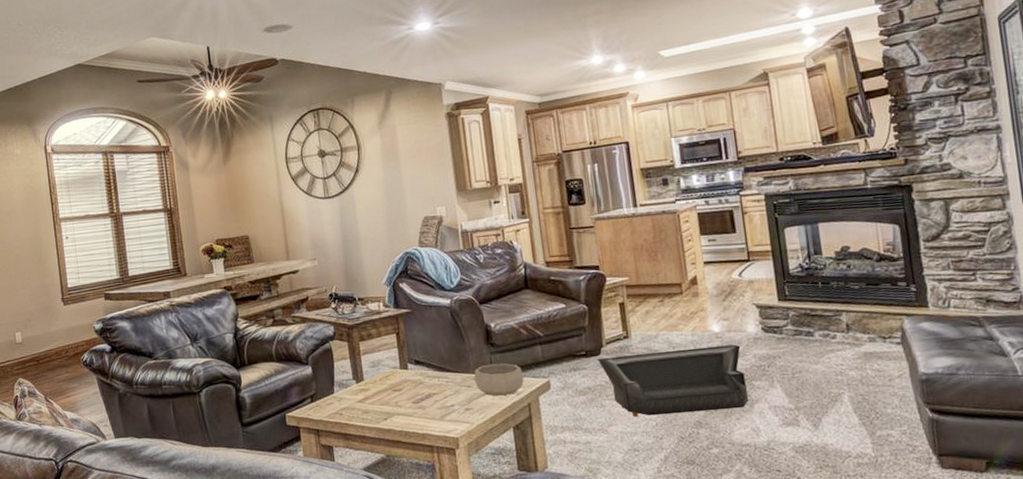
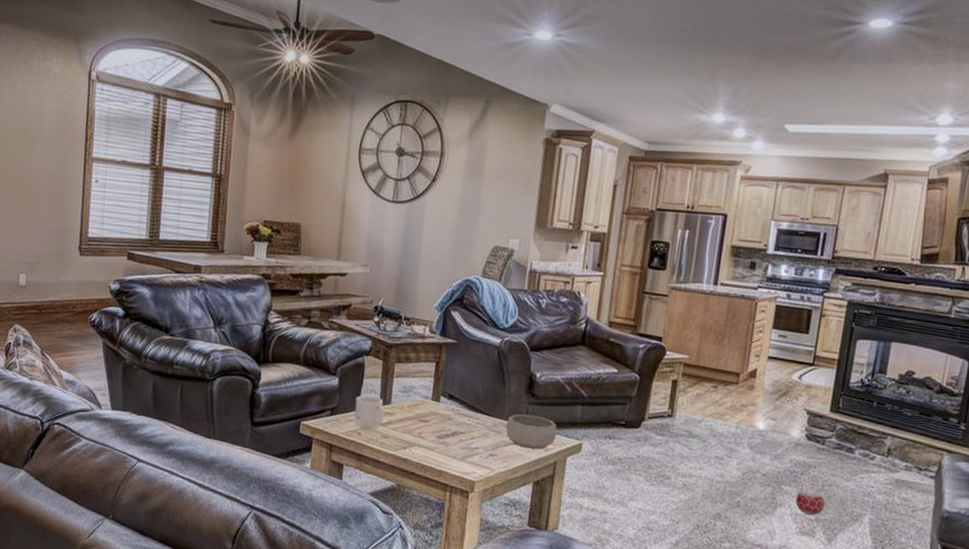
mug: none [331,376,360,409] -> present [354,395,384,429]
dog bed: present [597,344,748,417] -> none [635,431,780,509]
toy ball: none [770,379,801,406] -> present [795,488,825,516]

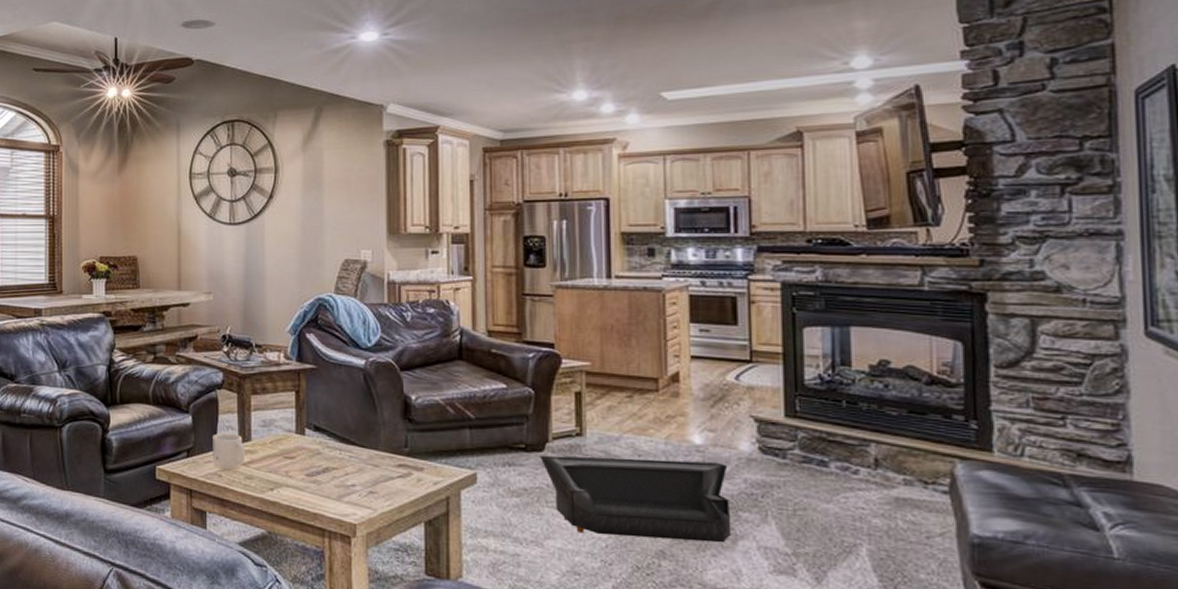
decorative bowl: present [505,414,557,450] -> none [383,443,445,483]
dog bed: none [635,431,780,509] -> present [539,455,730,543]
toy ball: present [795,488,825,516] -> none [761,514,802,549]

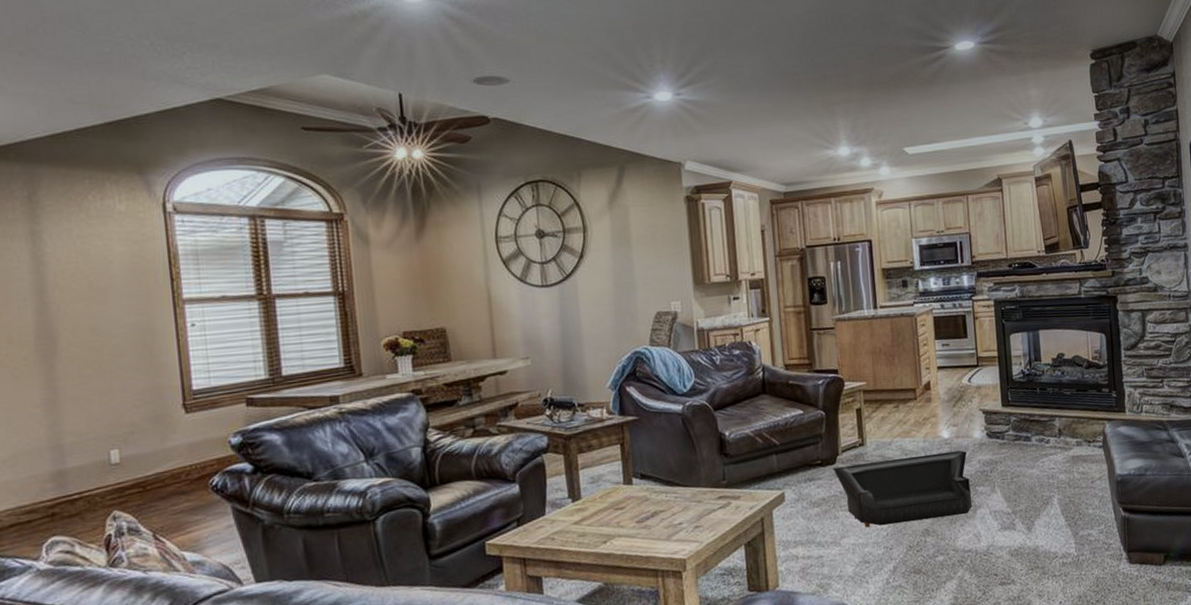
mug: present [212,432,245,470] -> none [542,495,576,533]

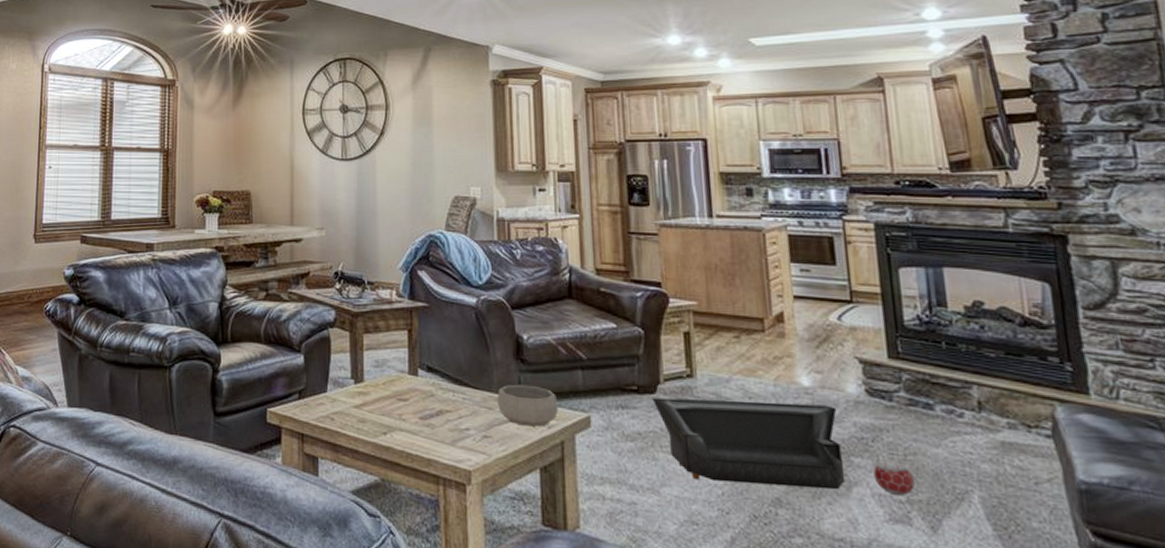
decorative bowl: none [704,475,758,511] -> present [496,384,559,427]
toy ball: none [991,484,1018,510] -> present [873,459,915,497]

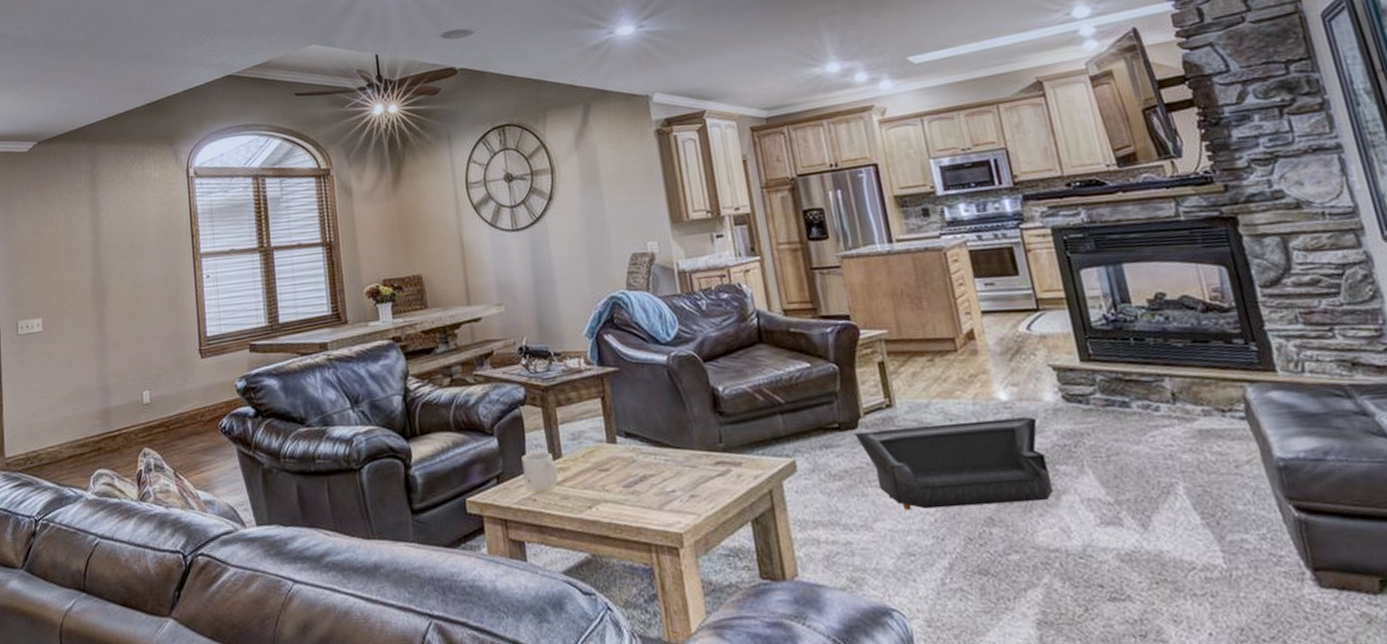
mug: none [325,373,357,413] -> present [521,451,558,493]
decorative bowl: present [496,384,559,427] -> none [699,437,763,480]
toy ball: present [873,459,915,497] -> none [1079,463,1121,499]

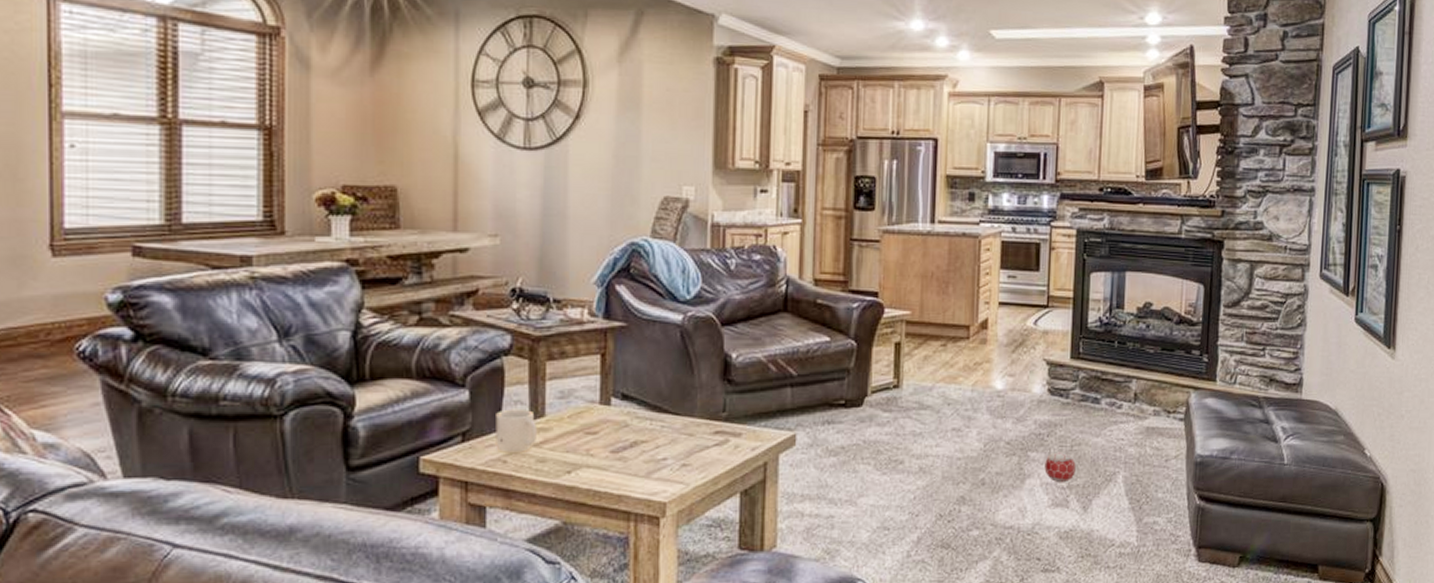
dog bed: present [854,417,1053,511] -> none [858,406,1022,488]
toy ball: none [1079,463,1121,499] -> present [1044,451,1076,483]

